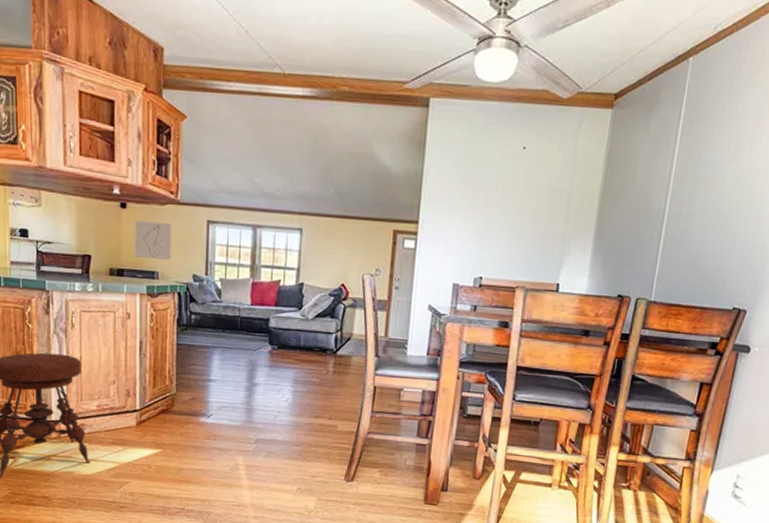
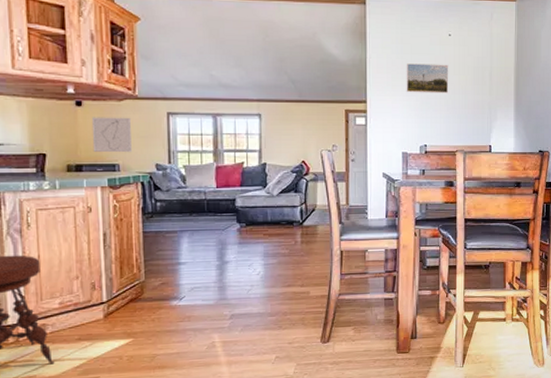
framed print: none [465,180,519,219] -> present [406,63,449,94]

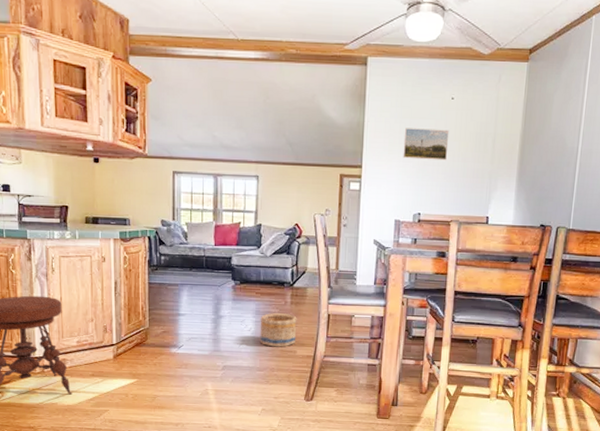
wall art: present [91,117,132,153] -> none [107,173,141,209]
basket: none [269,254,309,290] -> present [260,313,297,347]

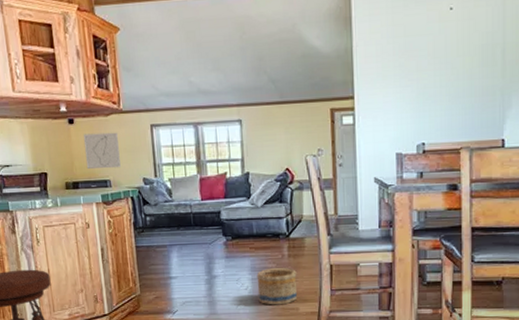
wall art: none [107,173,141,209] -> present [83,132,121,169]
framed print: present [403,128,449,161] -> none [398,45,451,84]

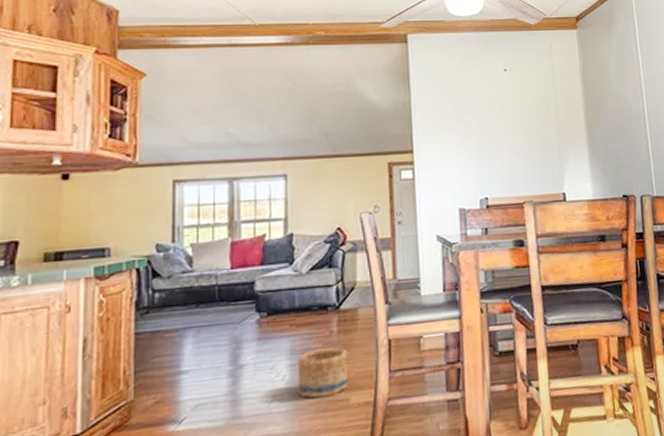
wall art: present [83,132,121,169] -> none [78,189,127,235]

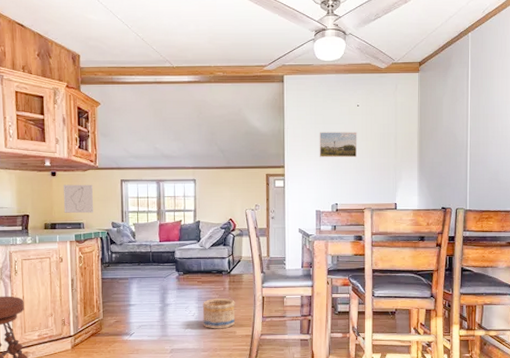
wall art: none [78,189,127,235] -> present [63,184,93,214]
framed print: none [457,103,509,138] -> present [319,132,357,158]

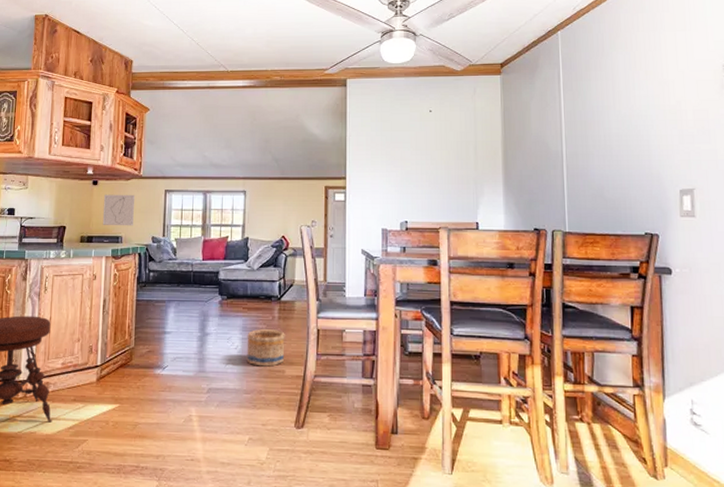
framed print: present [319,132,357,158] -> none [385,140,430,169]

